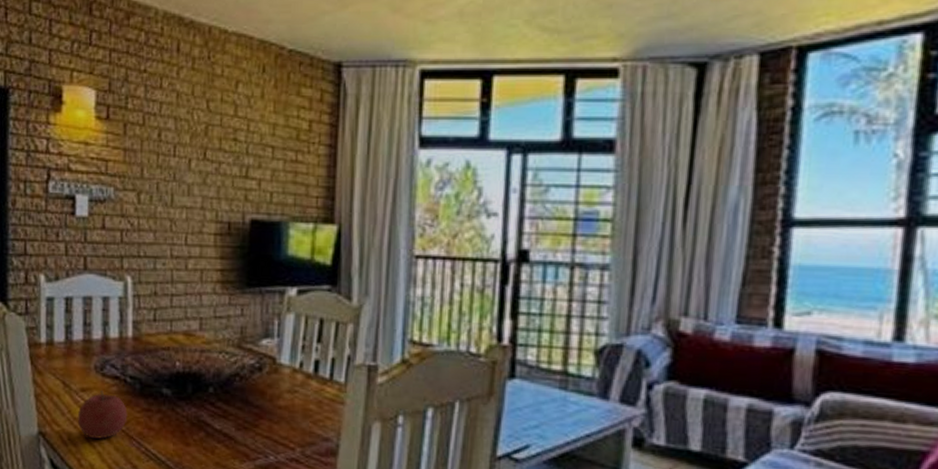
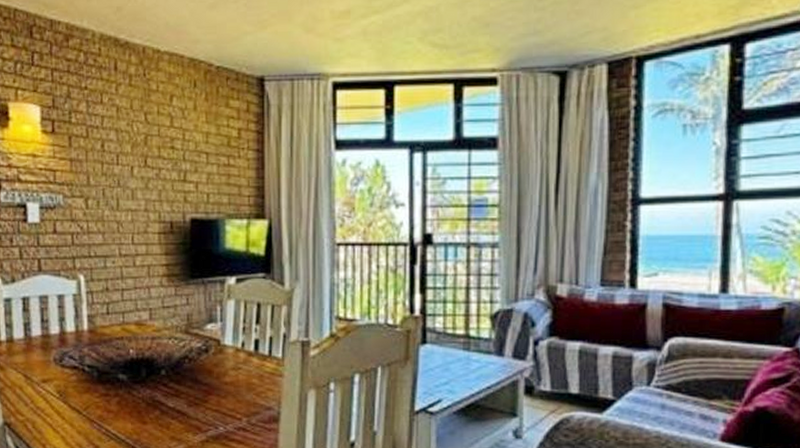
fruit: present [77,390,128,439] -> none [40,380,88,424]

